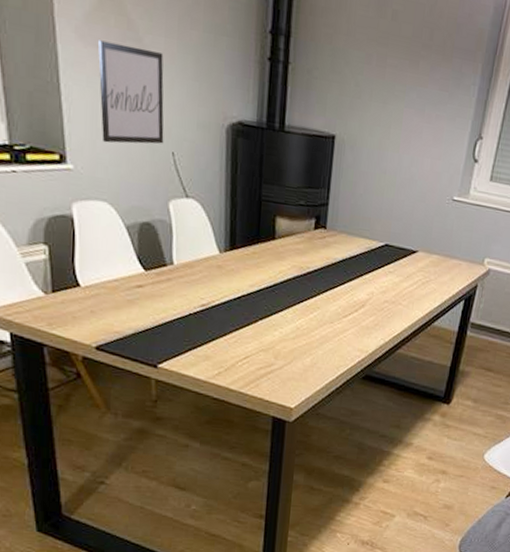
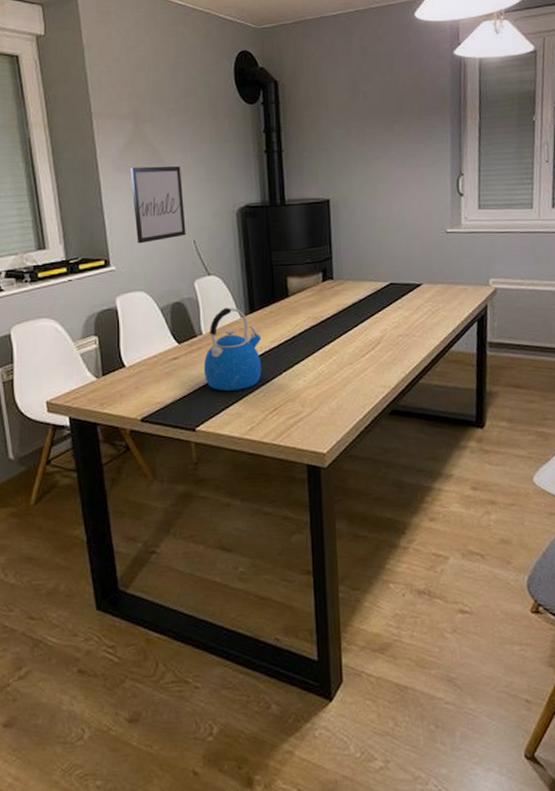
kettle: none [171,238,240,332] -> present [203,307,262,391]

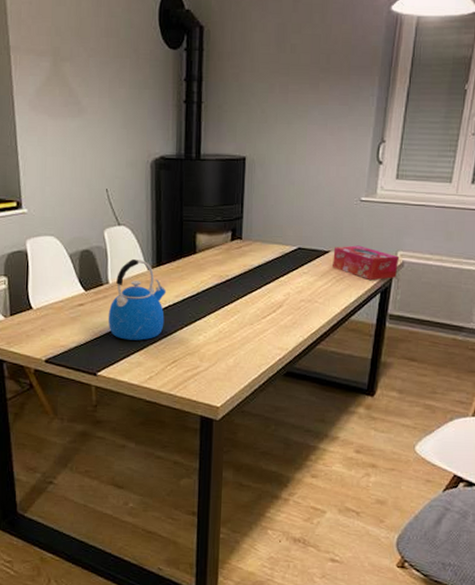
wall art: present [131,166,186,244] -> none [46,108,99,188]
tissue box: none [425,276,492,310] -> present [333,245,399,281]

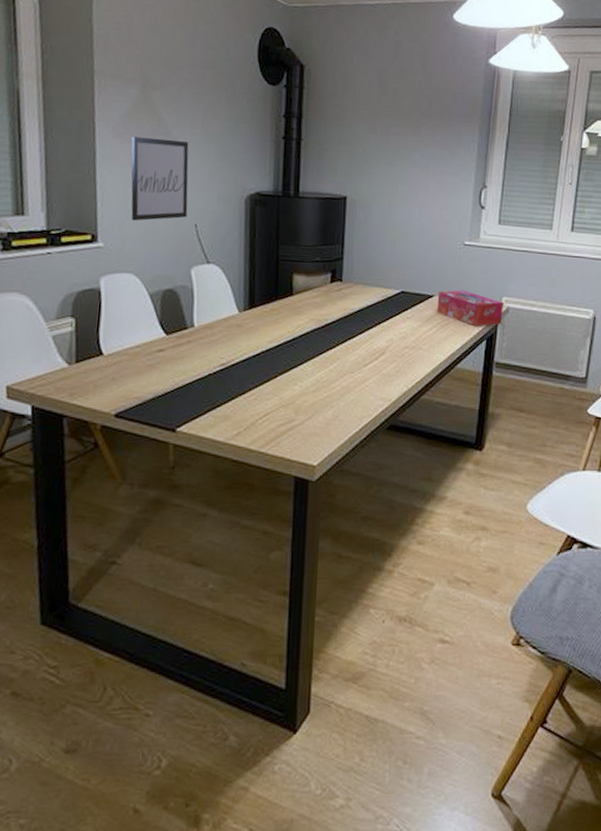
wall art: none [46,108,99,188] -> present [131,136,189,221]
kettle: present [108,258,167,341] -> none [191,299,259,391]

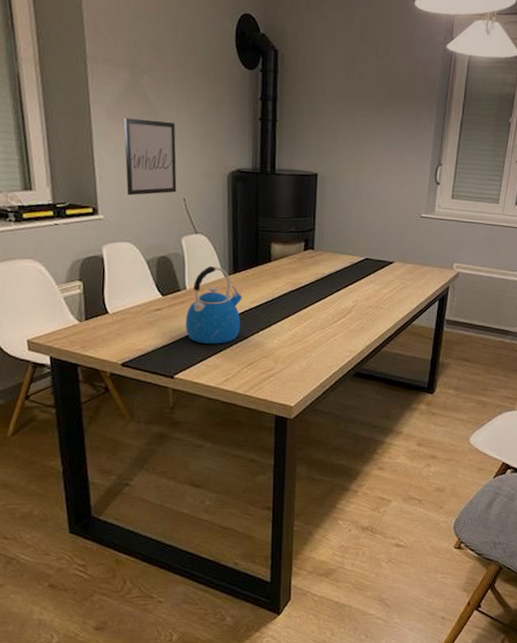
kettle: none [191,299,259,391] -> present [185,265,243,344]
tissue box: present [437,290,503,327] -> none [397,257,454,289]

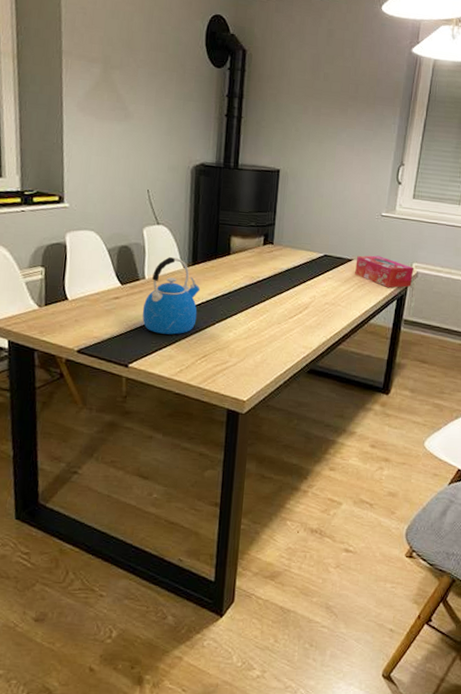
wall art: present [124,118,177,196] -> none [93,110,144,186]
tissue box: none [397,257,454,289] -> present [355,255,413,288]

